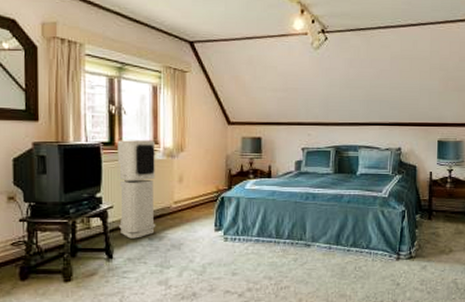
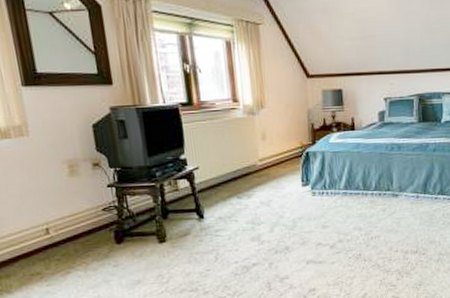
air purifier: present [117,140,156,239] -> none [196,98,244,198]

